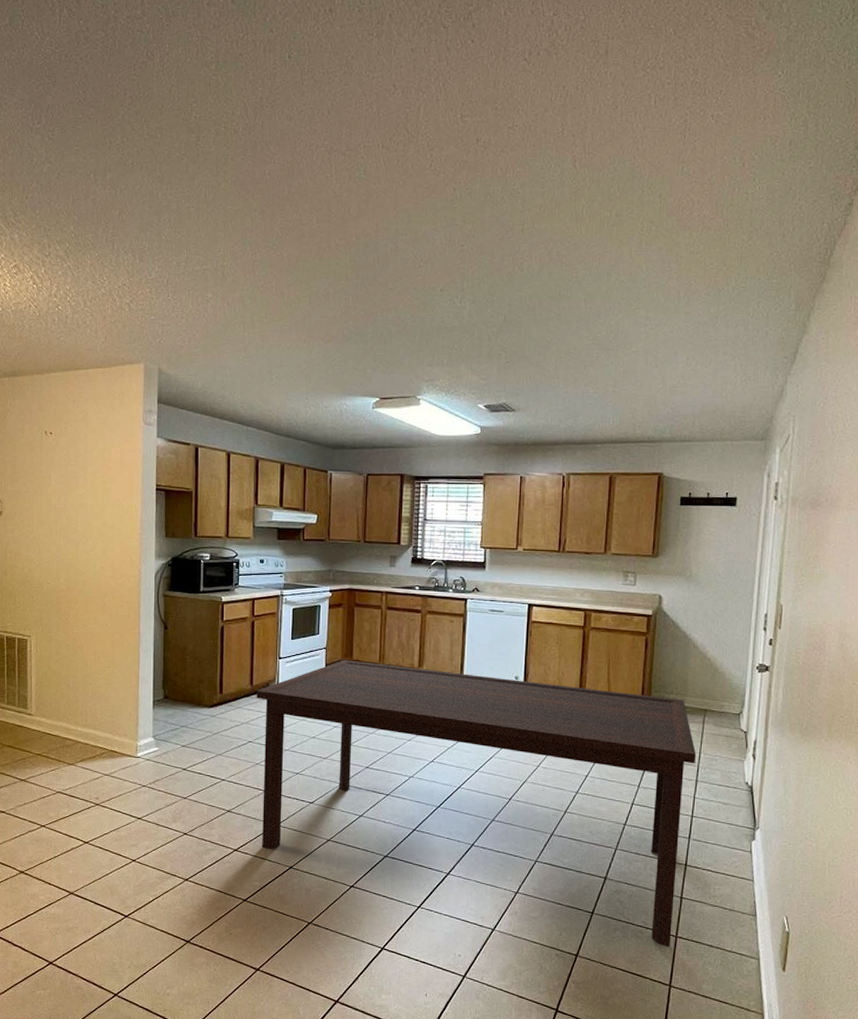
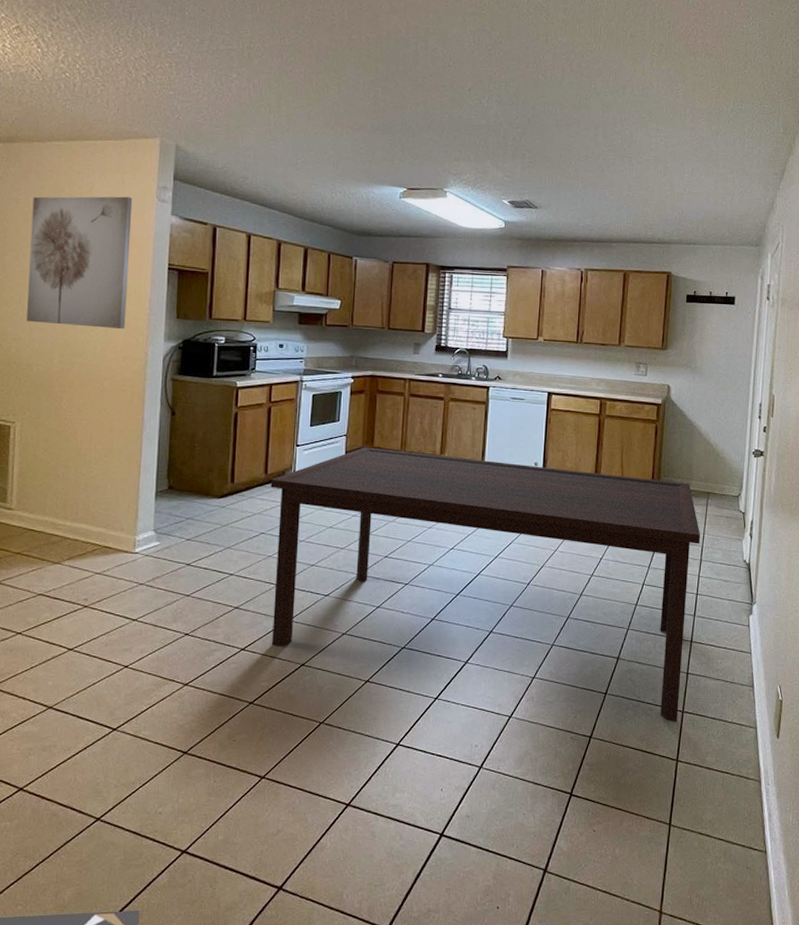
wall art: none [36,422,122,549] -> present [27,196,133,330]

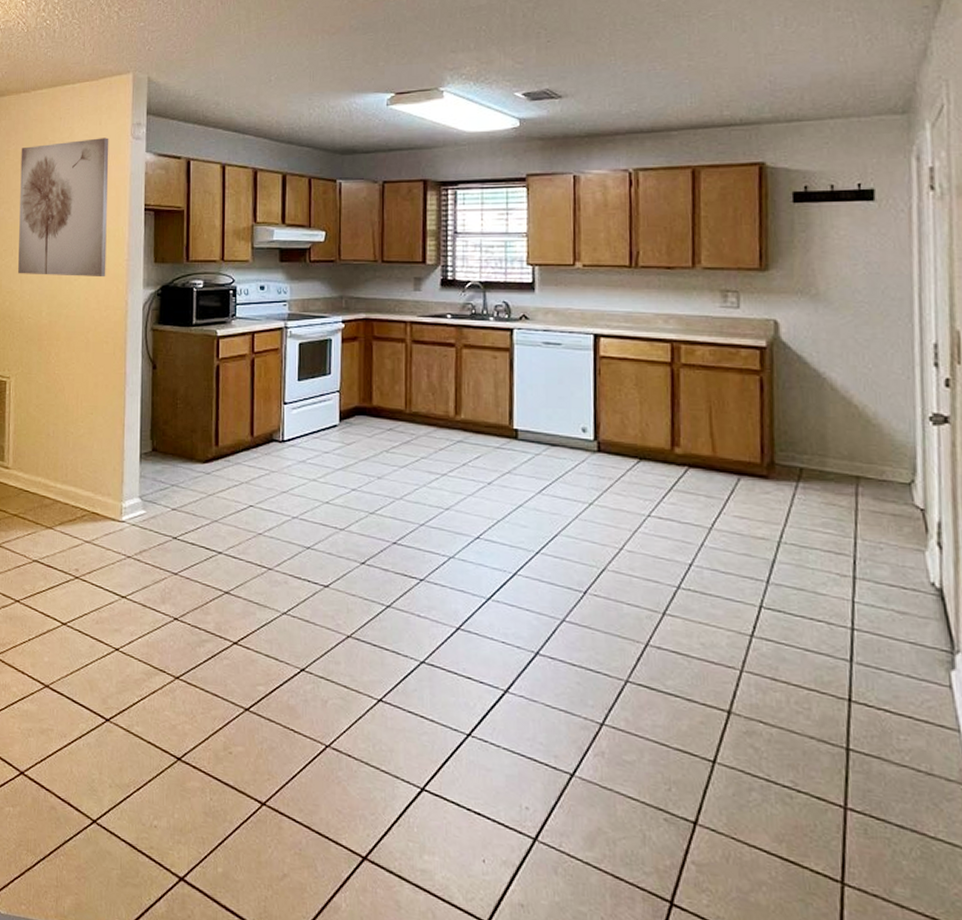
dining table: present [270,447,701,723] -> none [257,406,851,824]

